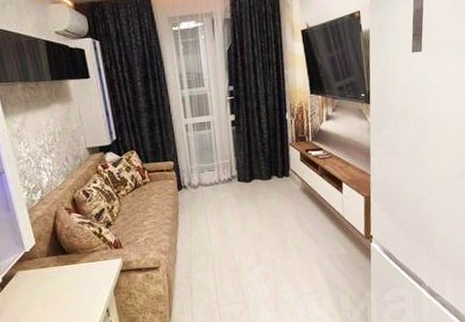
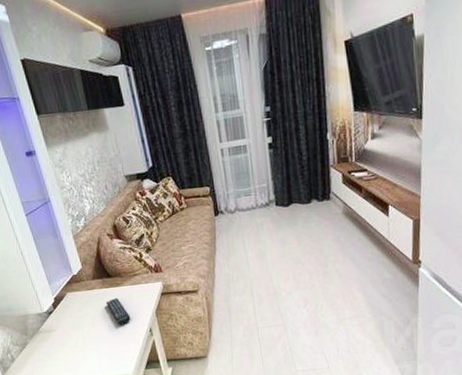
remote control: none [60,276,87,306] -> present [106,298,131,325]

